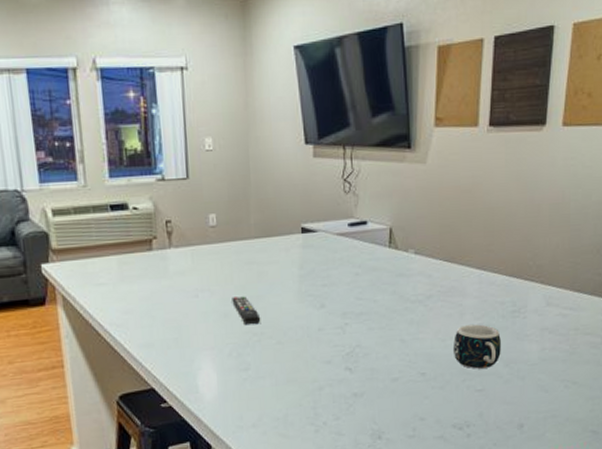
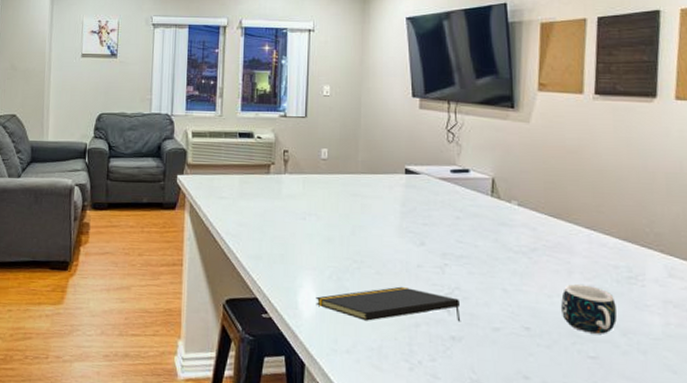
notepad: none [217,352,363,393] -> present [316,286,461,322]
remote control: present [232,296,261,324] -> none [336,224,362,251]

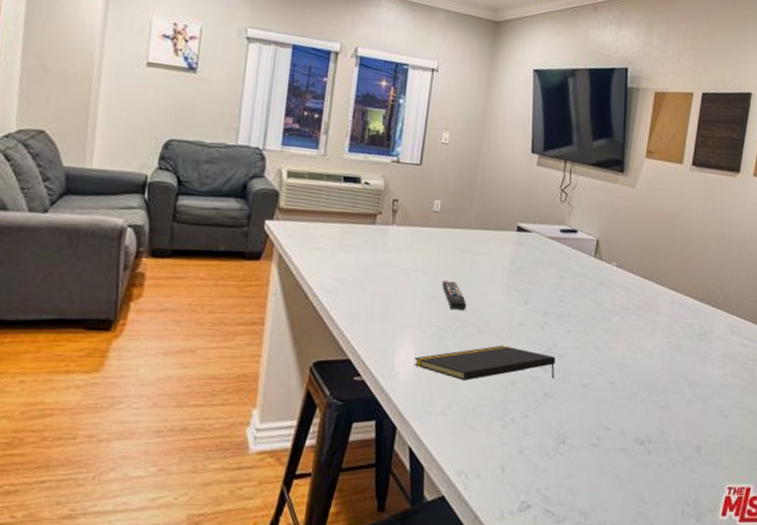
remote control: none [336,224,362,251] -> present [442,281,467,310]
mug: present [561,284,617,334] -> none [643,341,687,386]

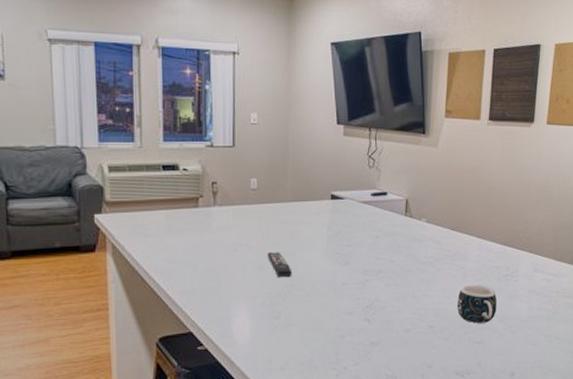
notepad: present [414,345,556,381] -> none [250,304,379,339]
mug: none [643,341,687,386] -> present [457,285,496,324]

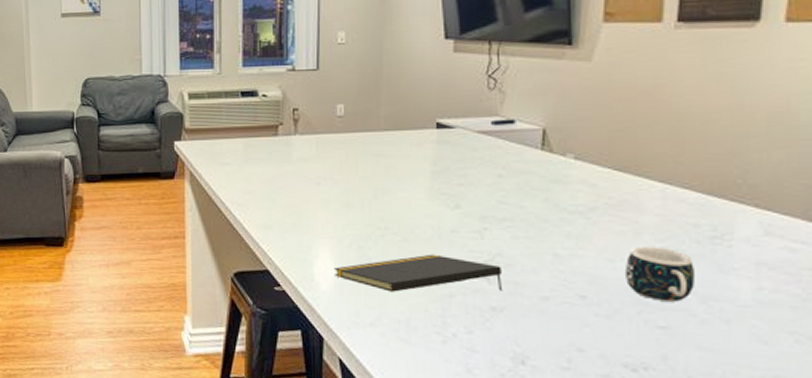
notepad: none [250,304,379,339] -> present [334,254,503,292]
remote control: present [267,252,293,277] -> none [355,188,386,217]

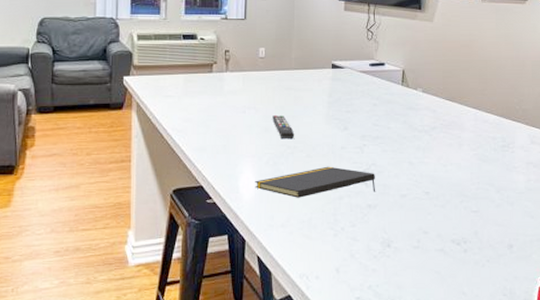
remote control: none [355,188,386,217] -> present [272,115,295,138]
mug: present [626,247,694,302] -> none [453,154,493,192]

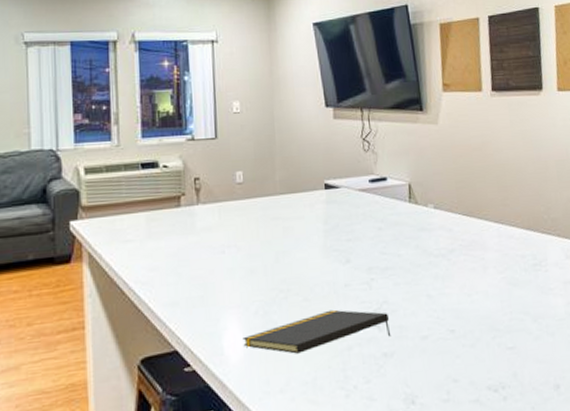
remote control: present [272,115,295,138] -> none [258,252,287,281]

